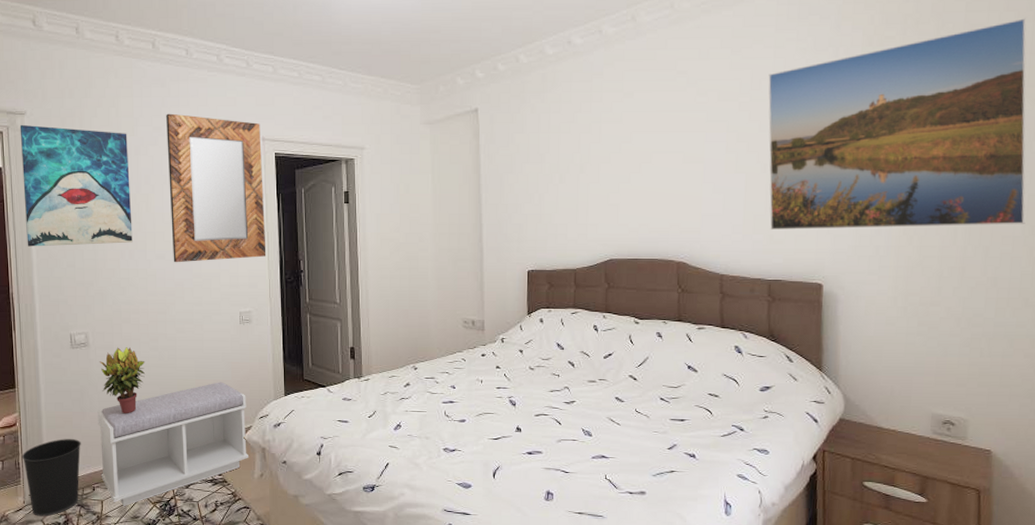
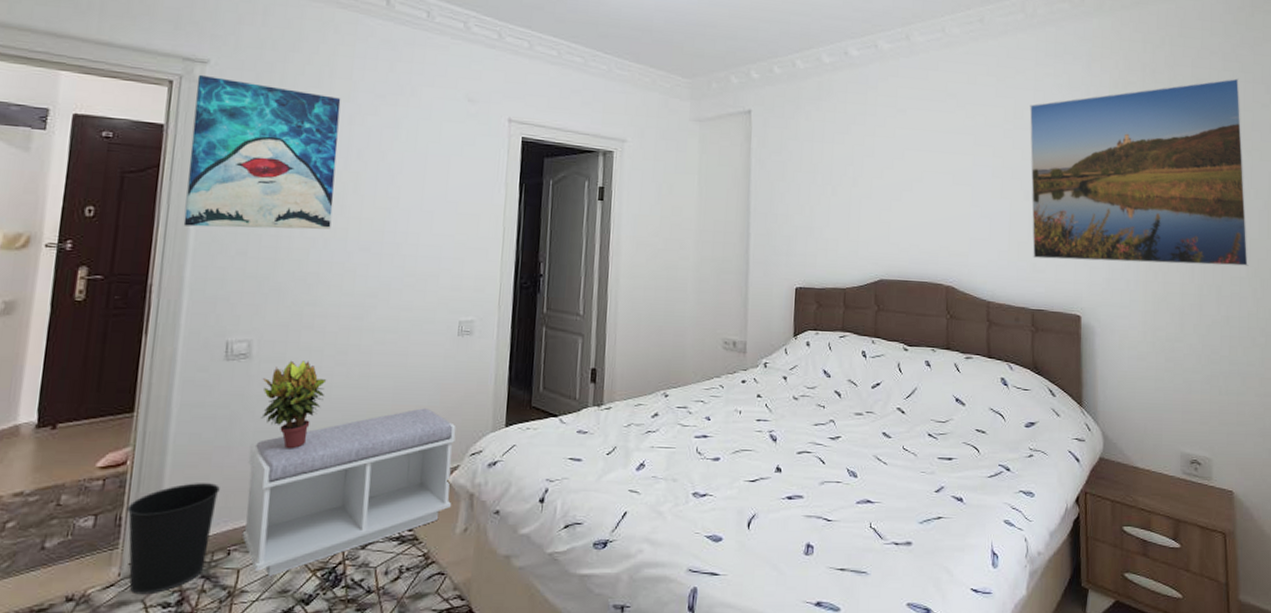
home mirror: present [166,113,266,263] -> none [381,80,508,258]

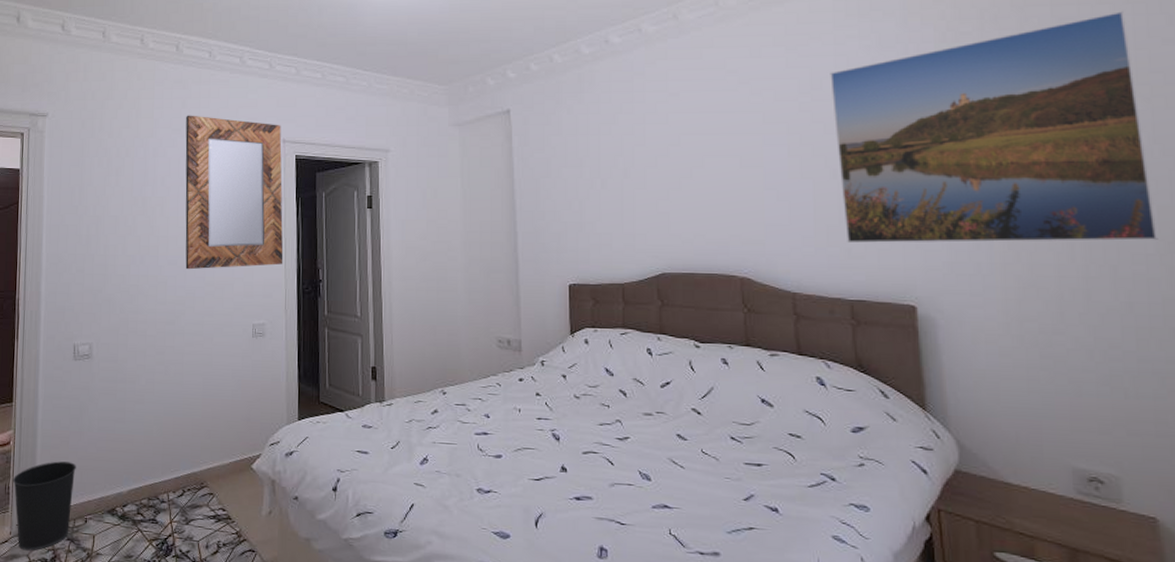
wall art: present [183,74,341,230] -> none [38,126,146,251]
bench: present [242,408,457,576] -> none [94,402,256,543]
potted plant: present [261,360,327,449] -> none [101,360,150,436]
home mirror: none [381,80,508,258] -> present [185,115,284,270]

